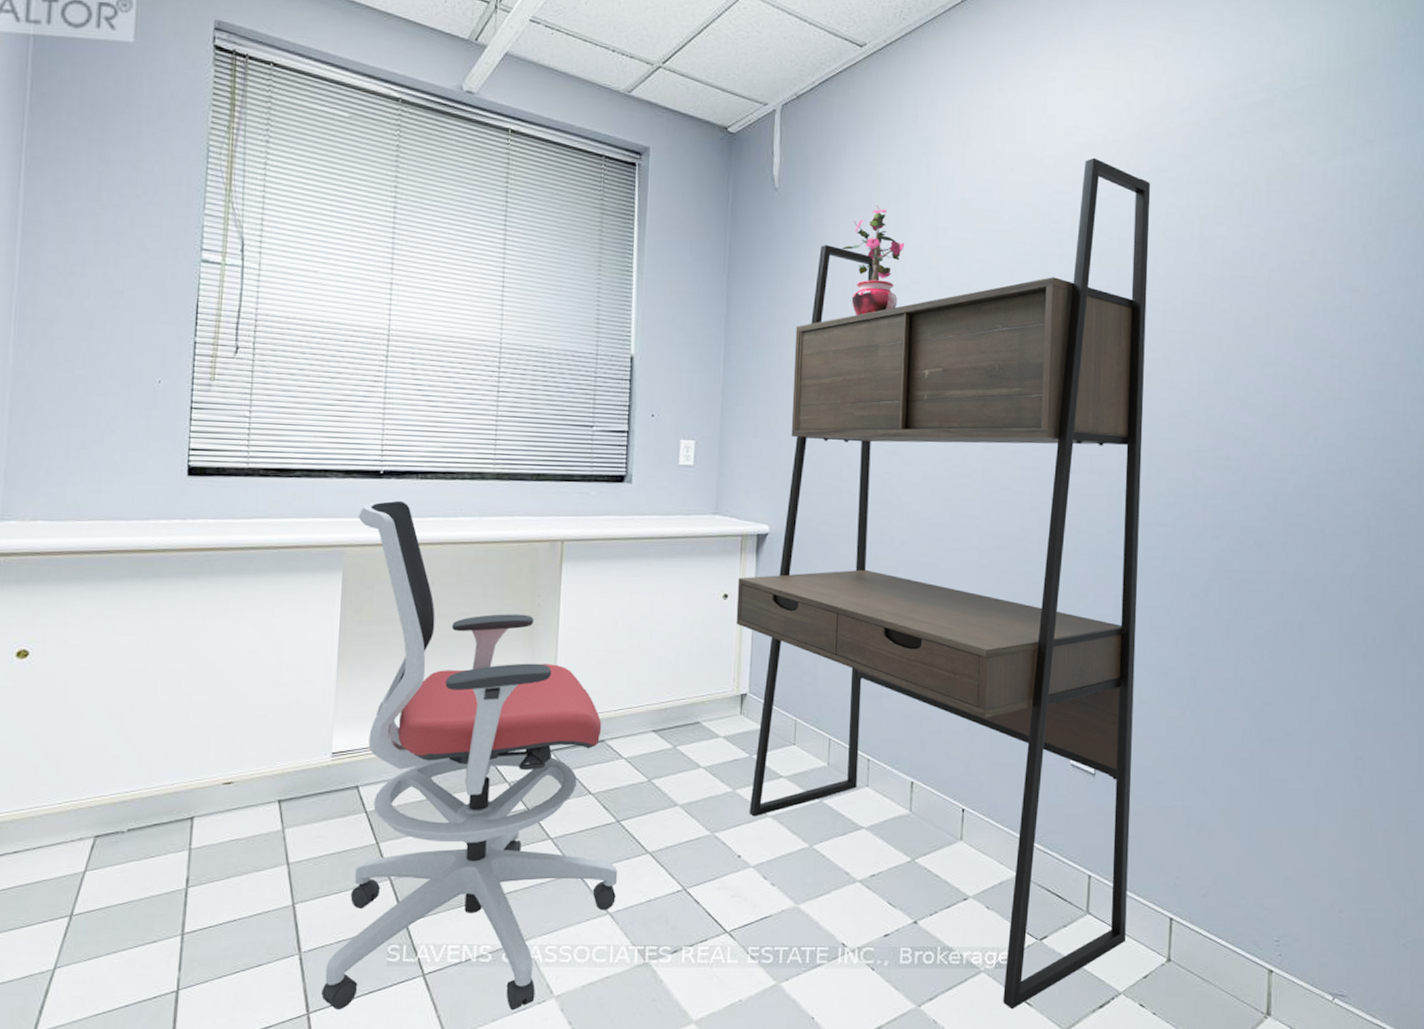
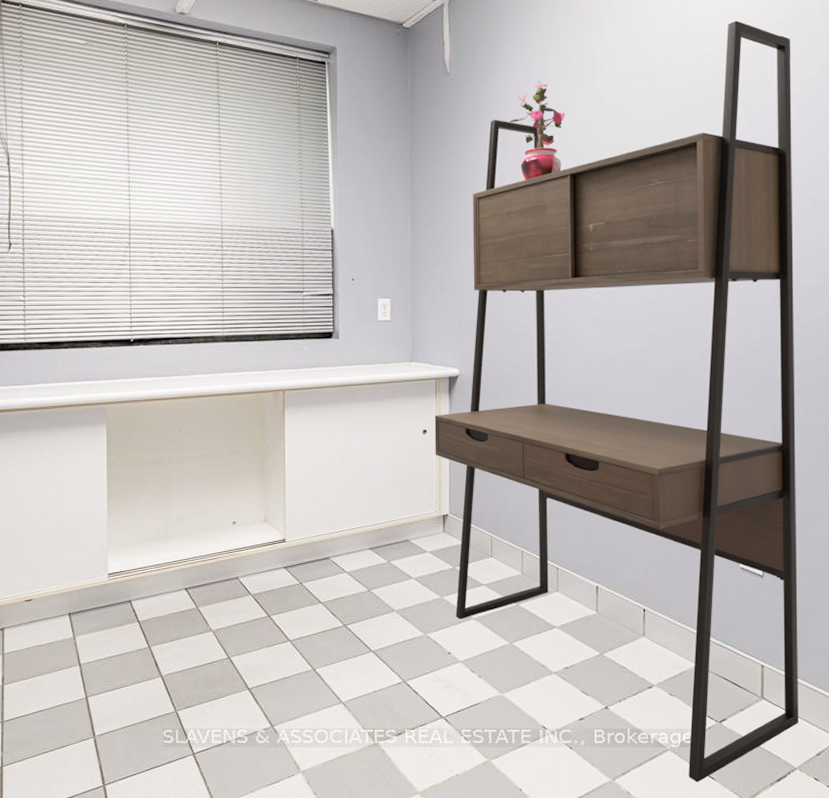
office chair: present [321,500,618,1011] -> none [113,363,348,783]

